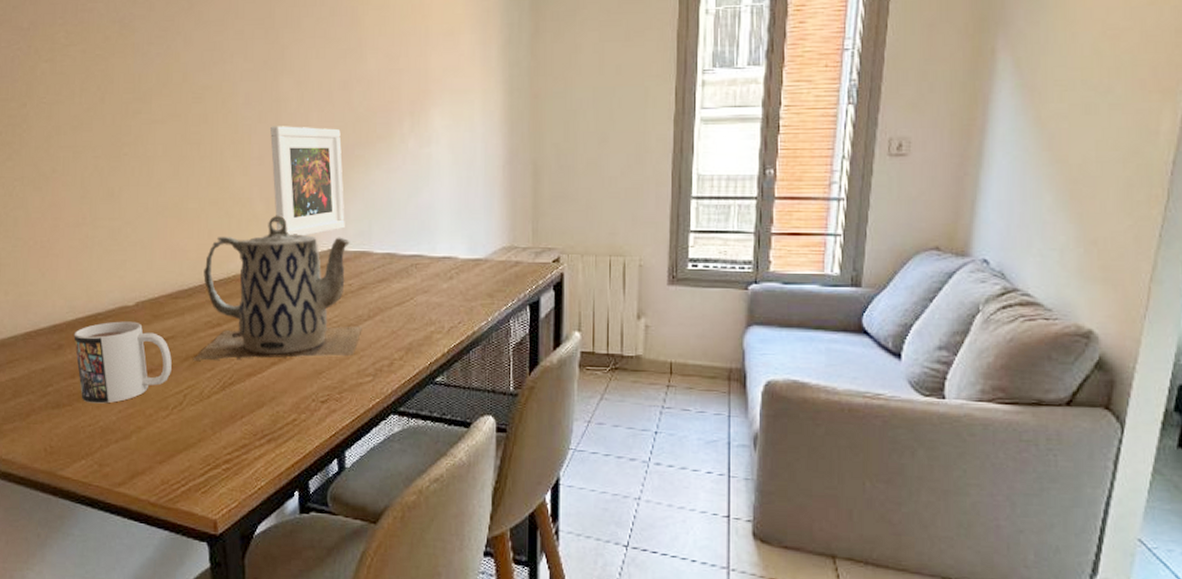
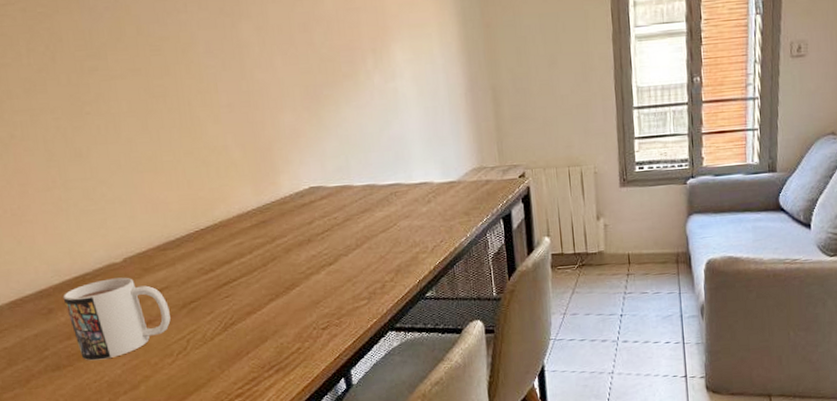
teapot: present [193,215,363,361] -> none [188,159,352,307]
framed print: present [270,126,345,237] -> none [236,70,323,177]

